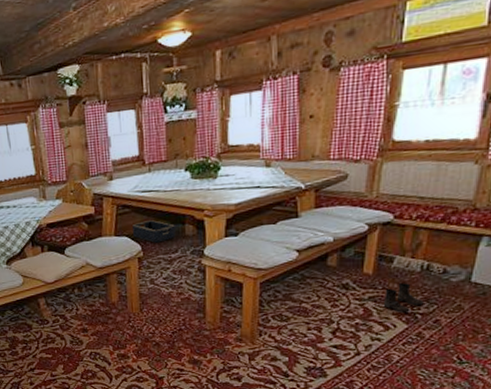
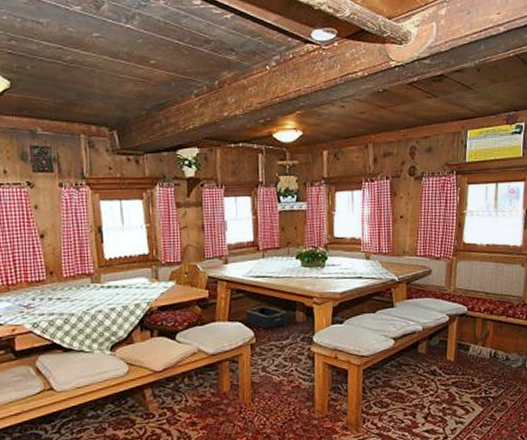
boots: present [383,282,424,313] -> none [463,368,494,397]

